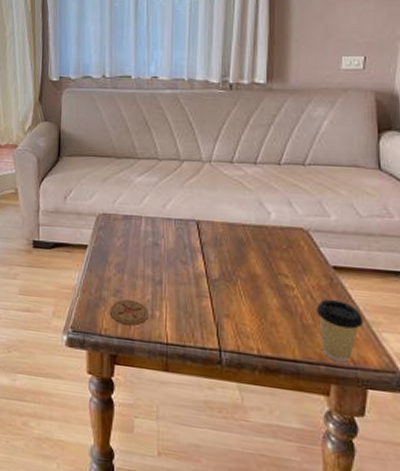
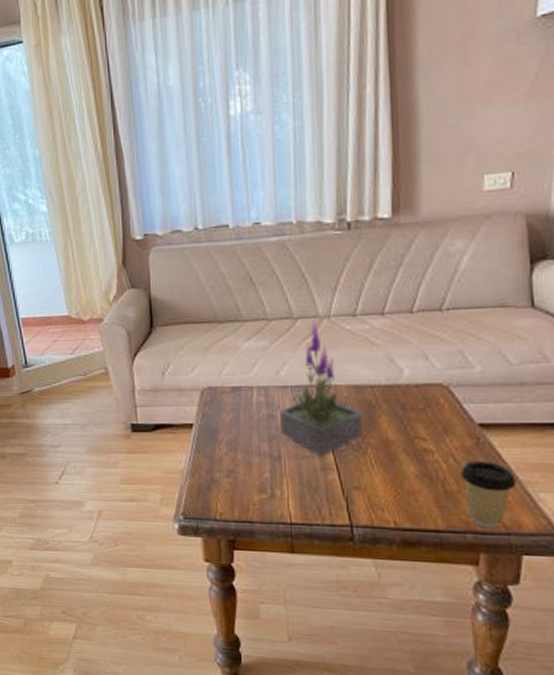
coaster: present [110,299,148,326] -> none [225,480,268,508]
potted plant: none [164,163,235,283] -> present [280,320,364,455]

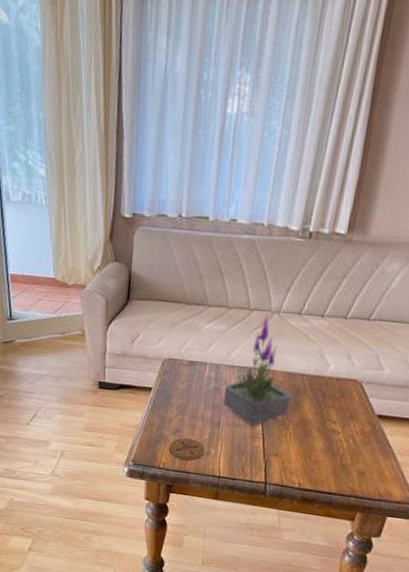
coaster: none [225,480,268,508] -> present [169,438,205,461]
coffee cup: present [461,460,516,528] -> none [355,443,396,495]

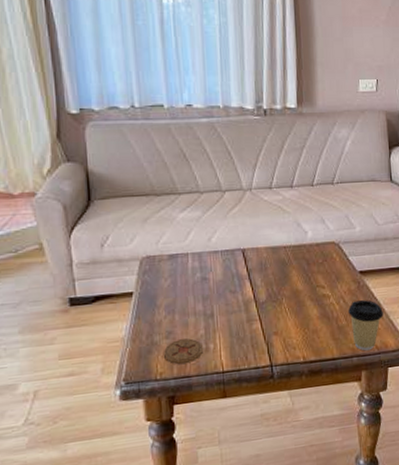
potted plant: present [223,313,291,426] -> none [212,192,280,309]
coffee cup: none [355,443,396,495] -> present [348,299,383,351]

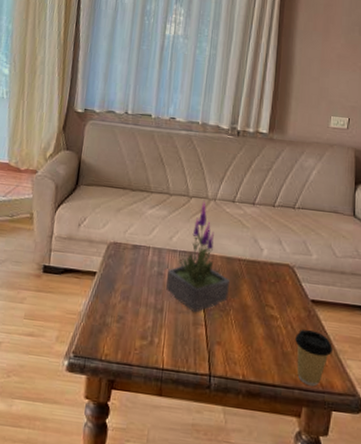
coaster: present [164,338,203,365] -> none [112,326,148,352]
potted plant: none [212,192,280,309] -> present [166,200,230,312]

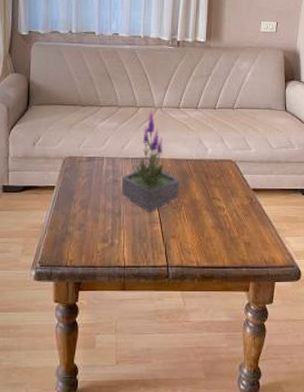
coffee cup: present [295,329,333,387] -> none [241,215,273,264]

